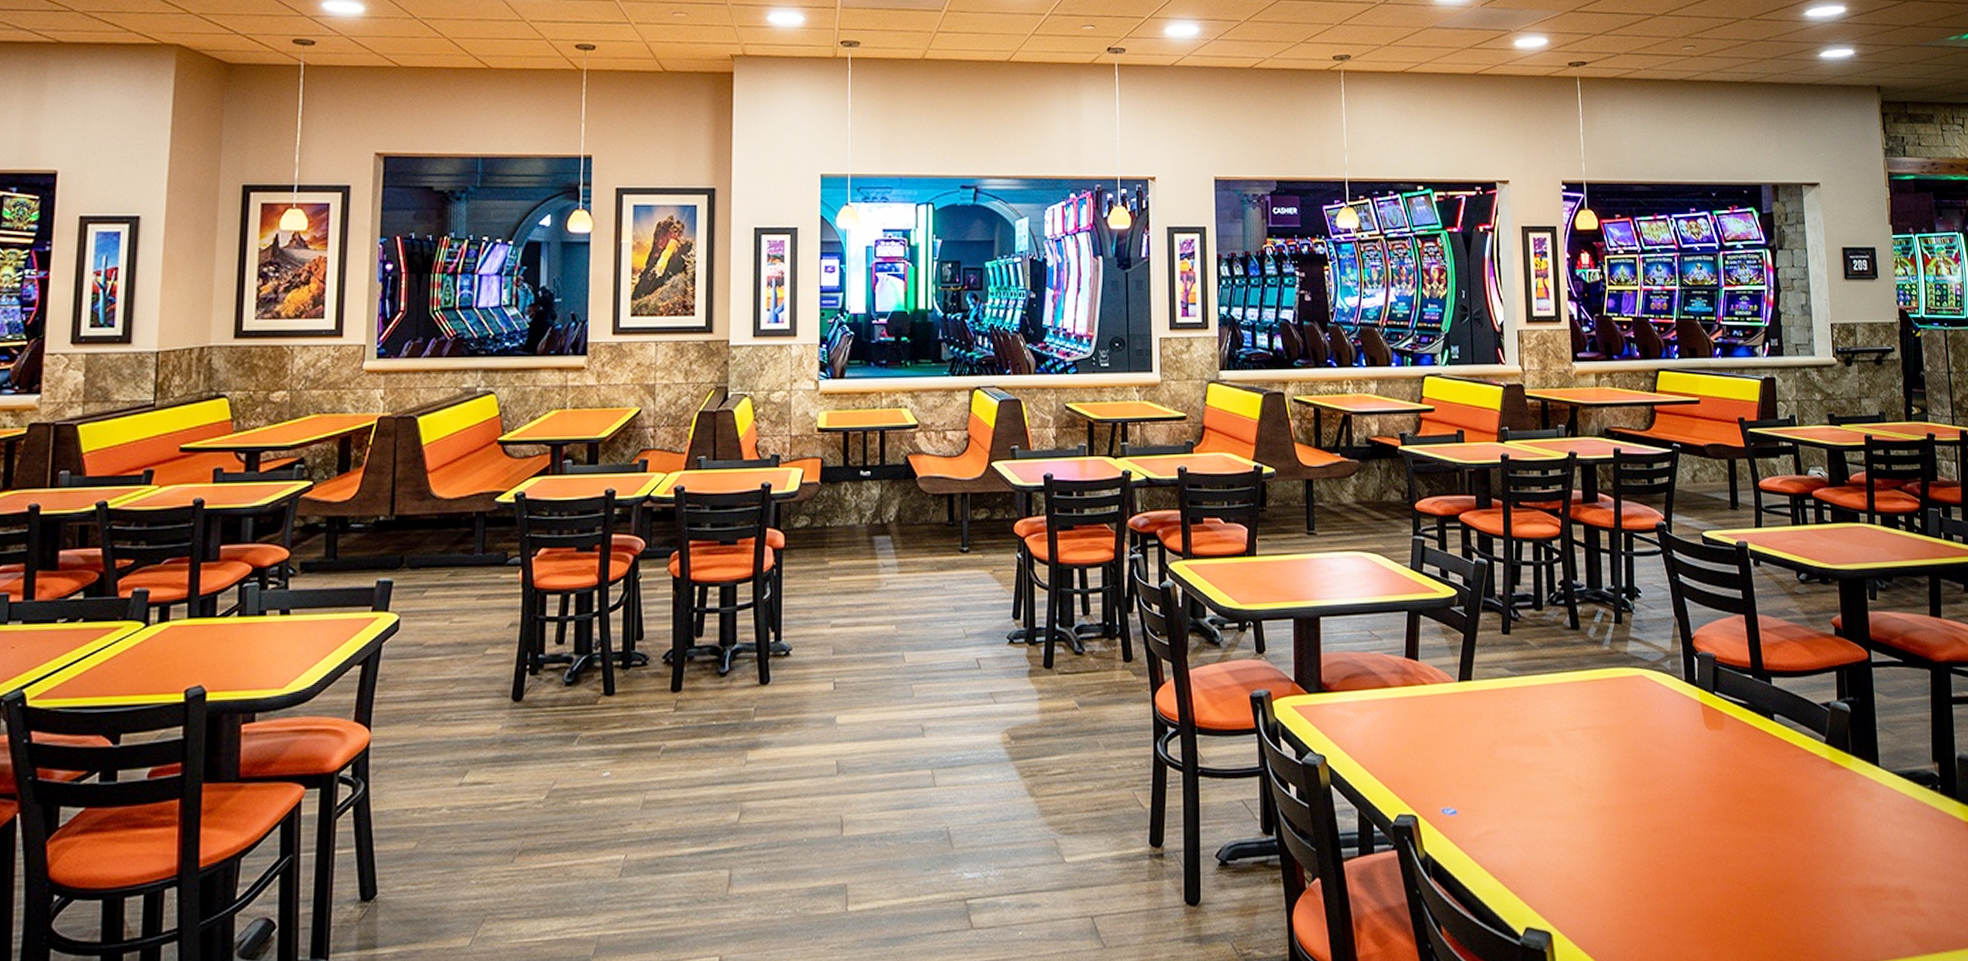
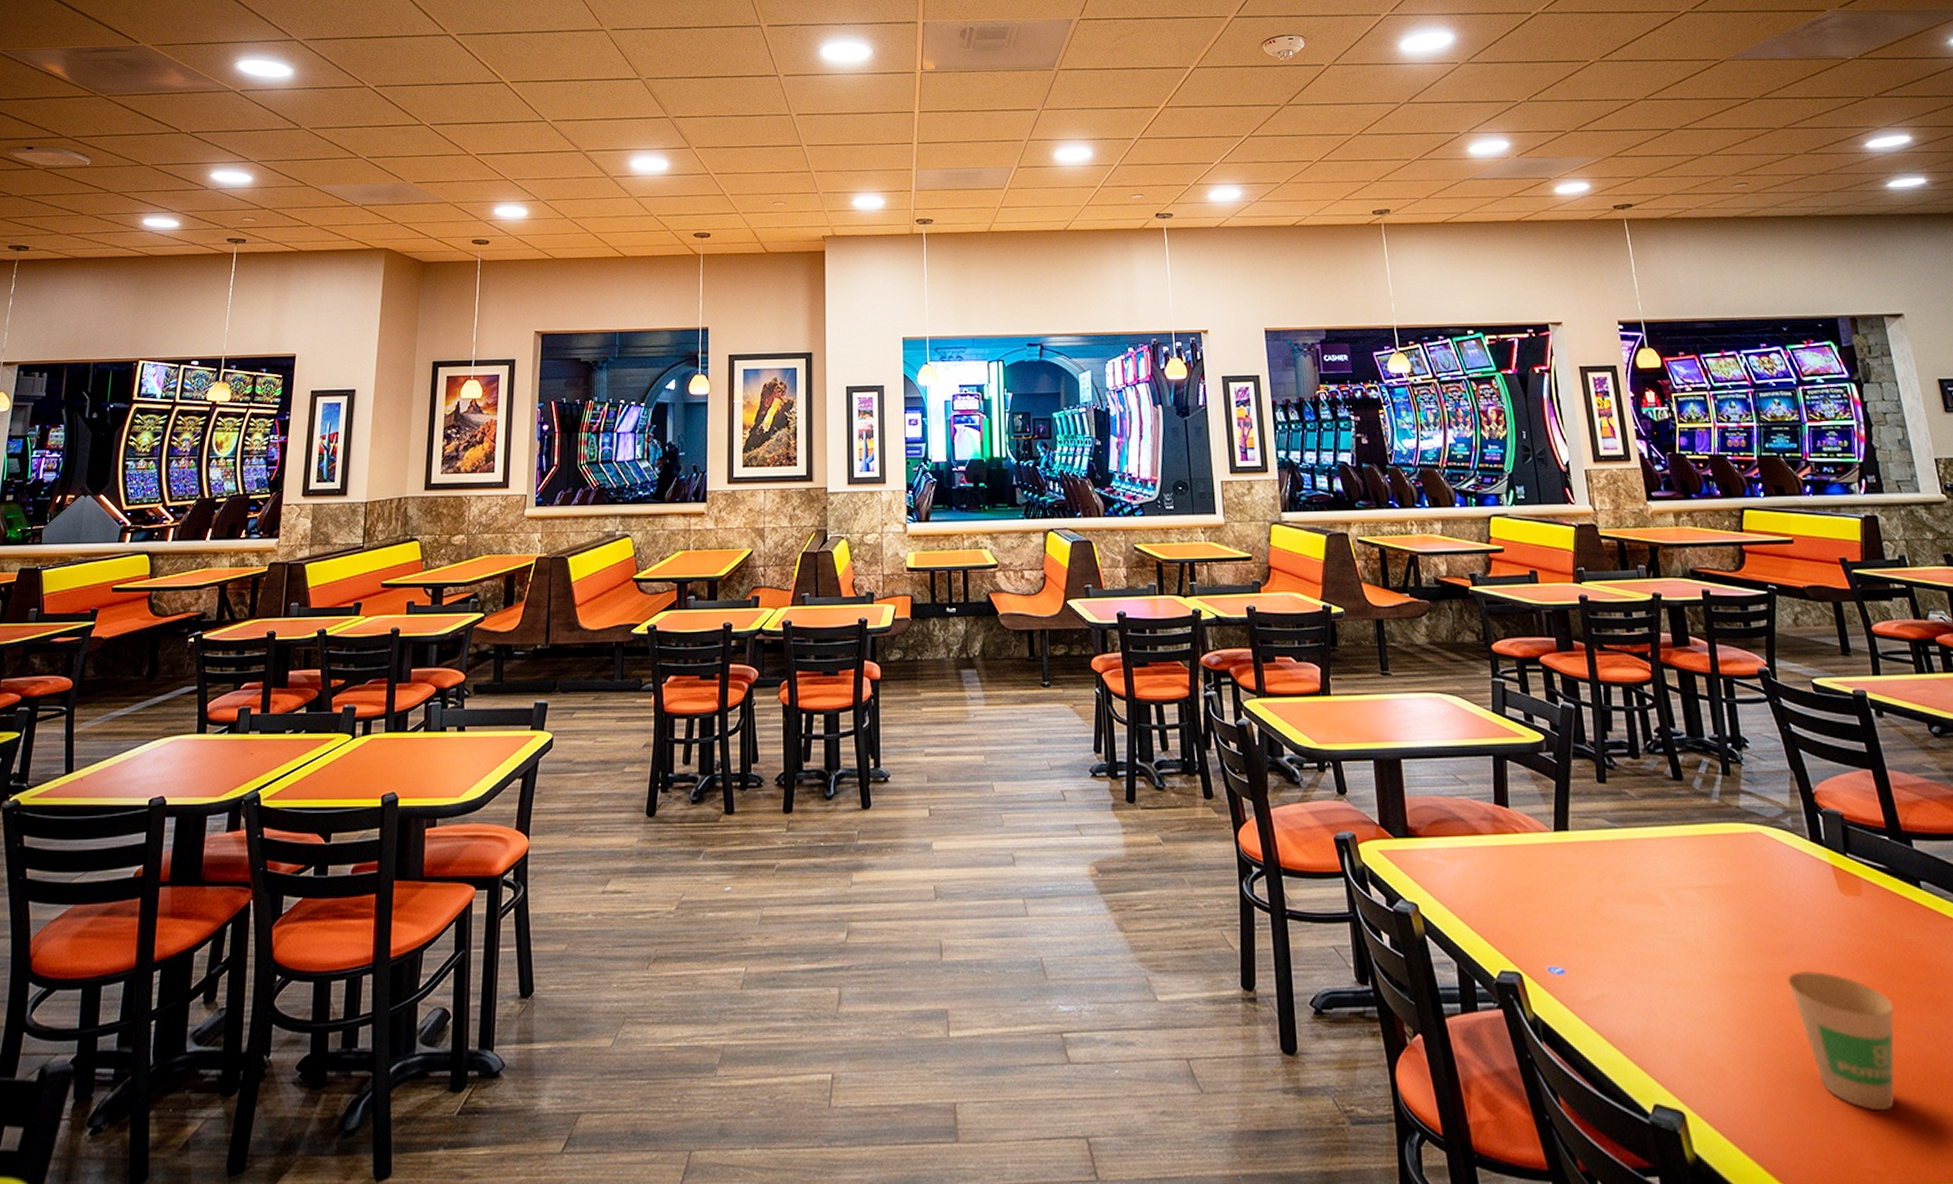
paper cup: none [1652,798,1739,919] -> present [1787,970,1895,1111]

